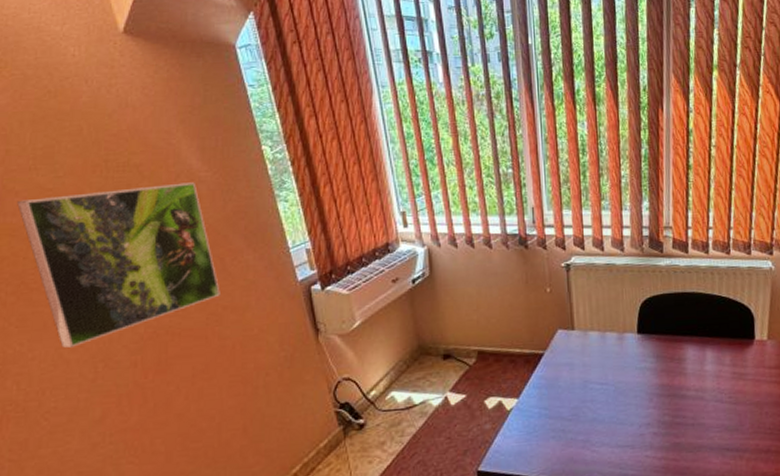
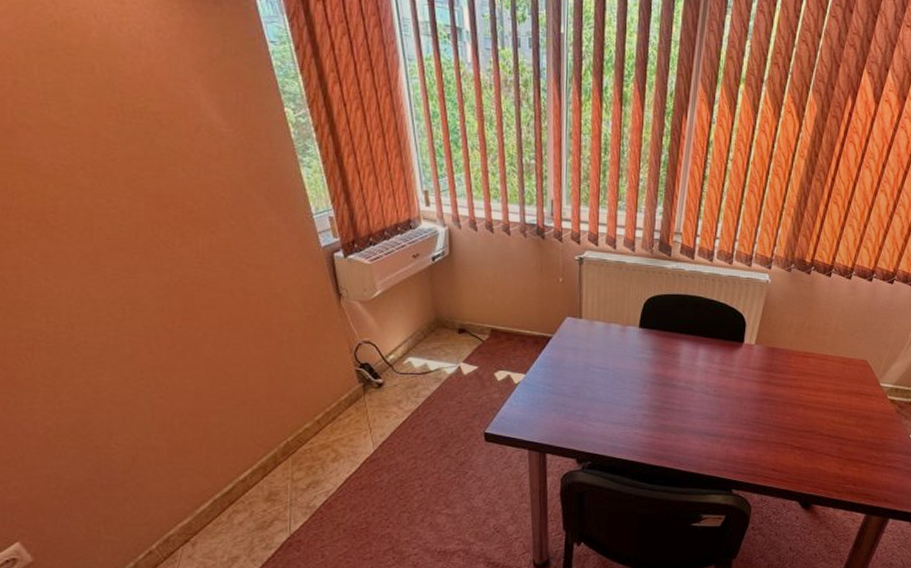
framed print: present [17,182,220,348] -> none [30,135,244,287]

